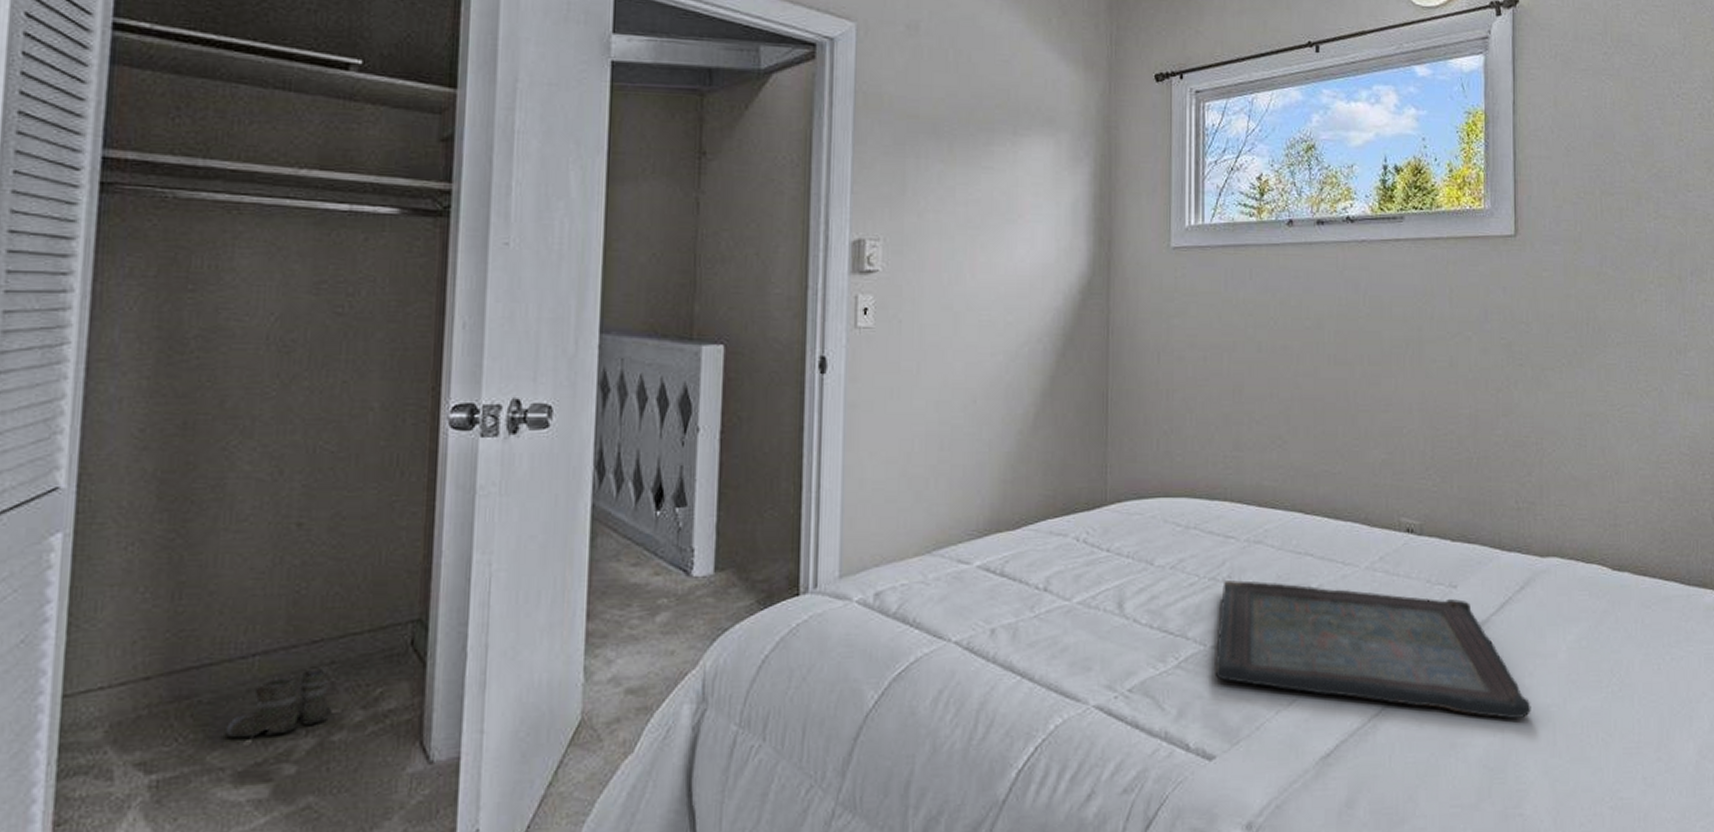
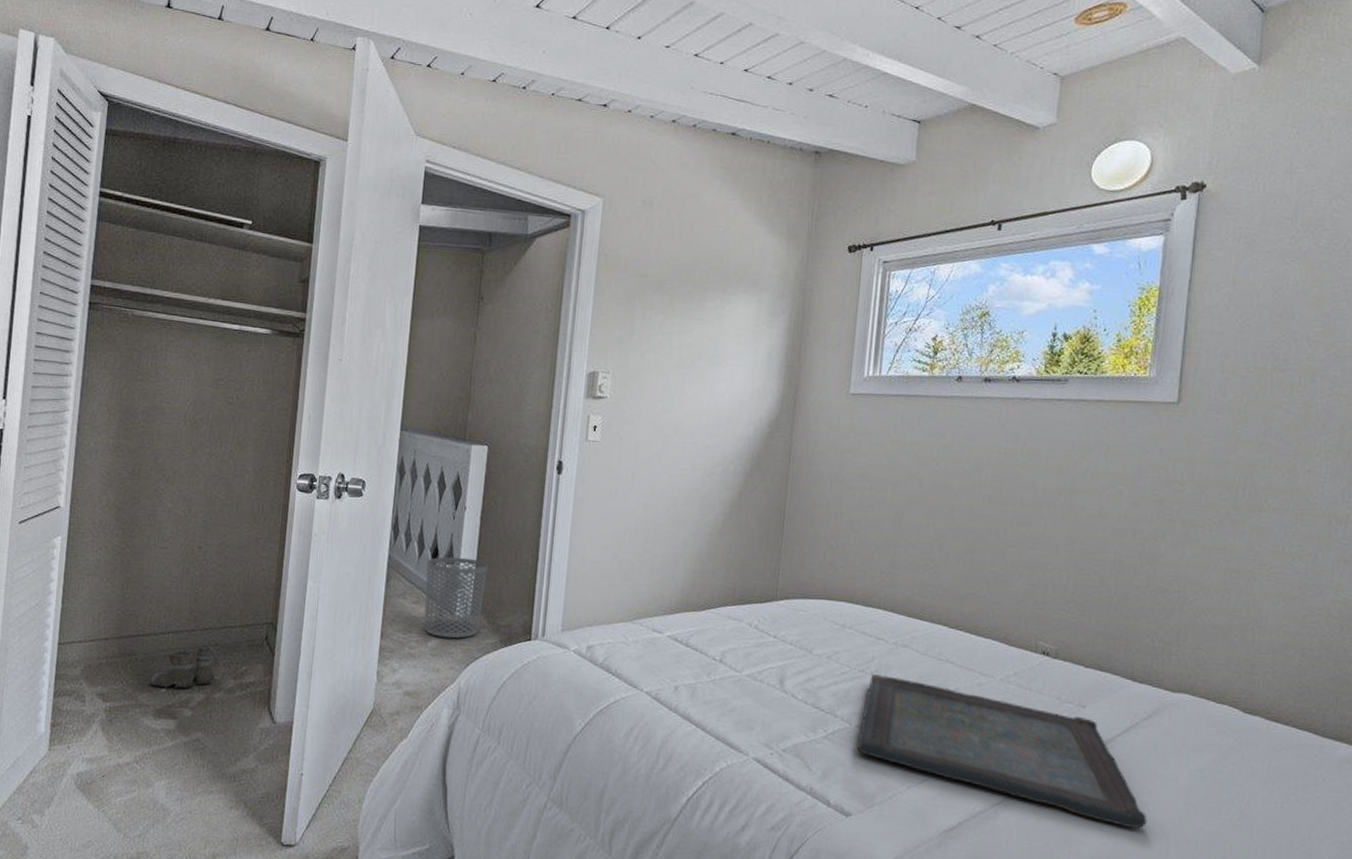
waste bin: none [647,496,734,608] -> present [424,556,488,639]

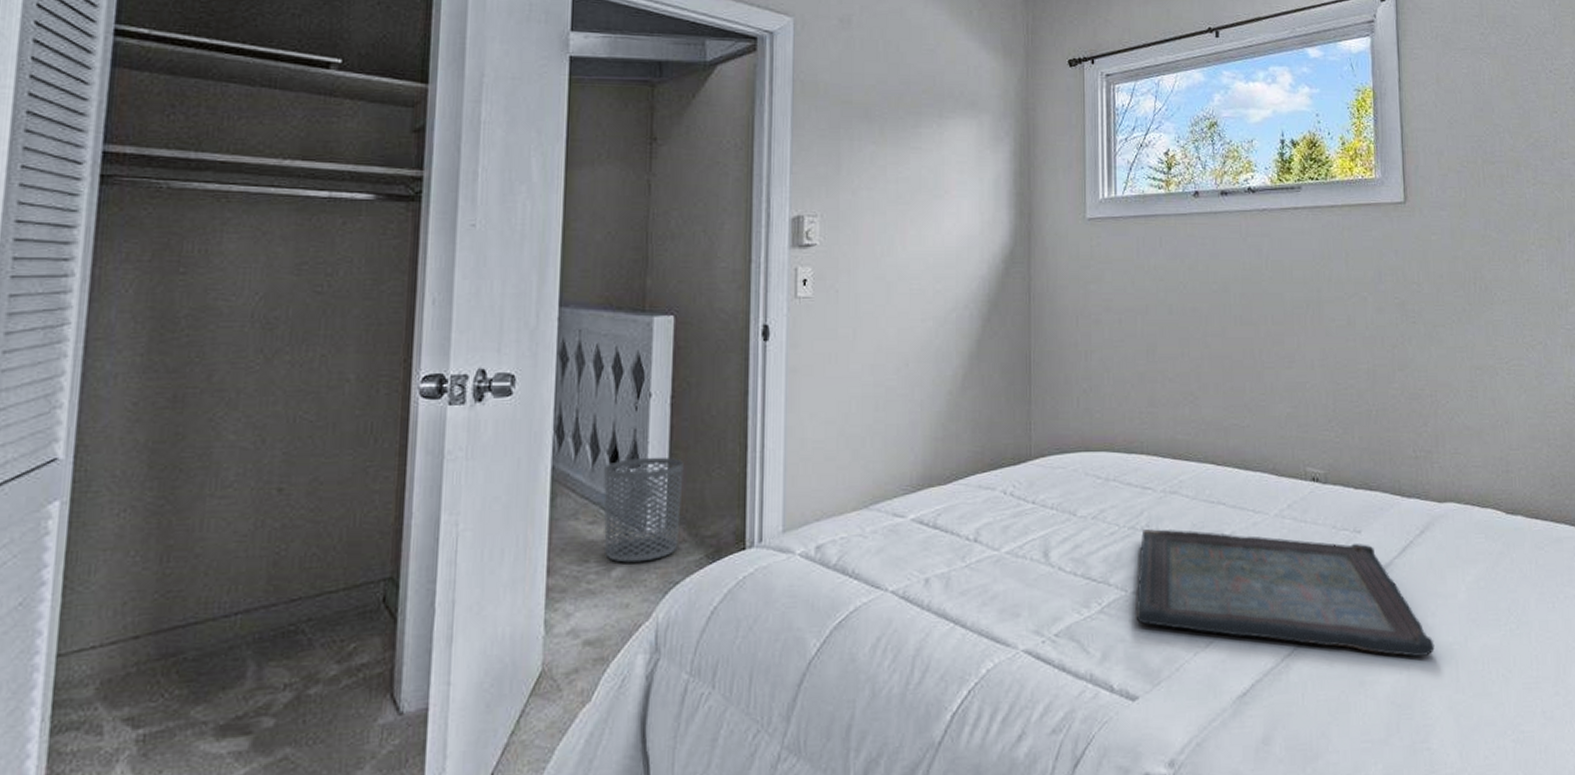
boots: present [150,647,213,689] -> none [207,624,307,695]

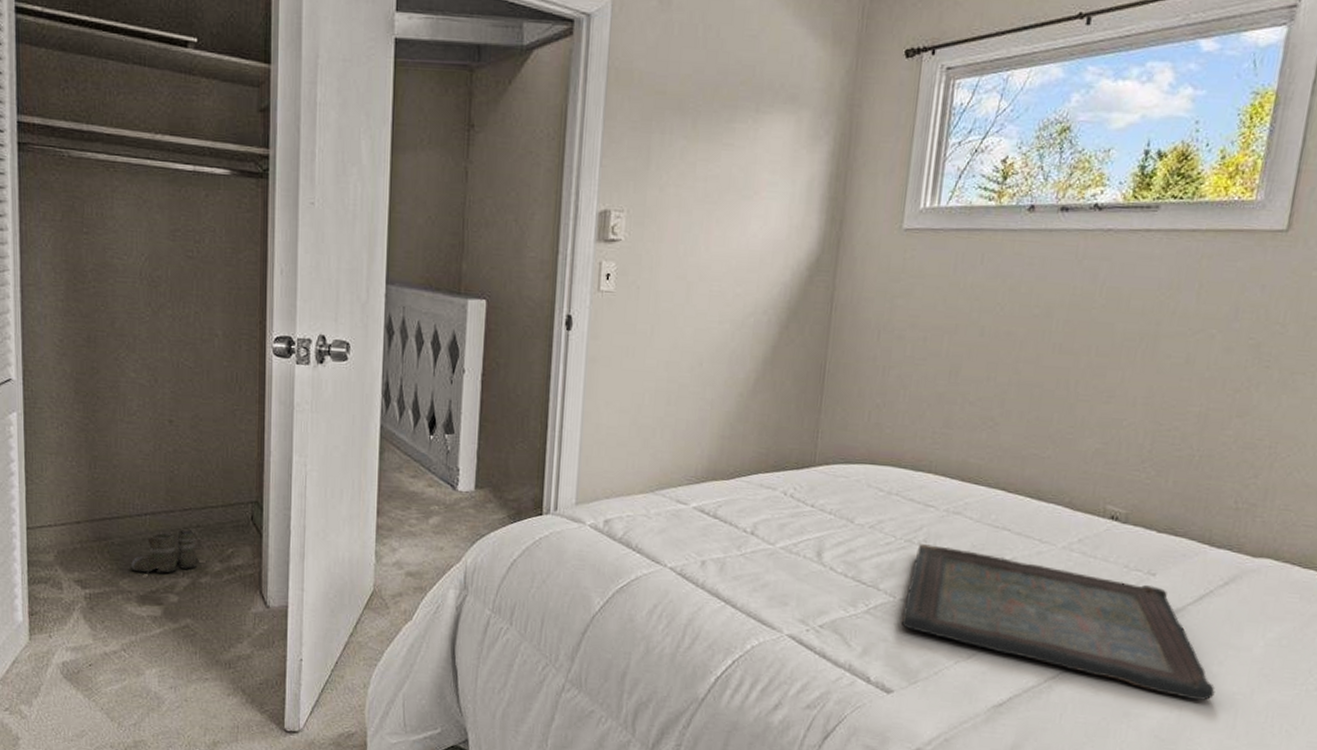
boots: none [207,624,307,695] -> present [130,528,198,574]
waste bin: present [603,457,684,563] -> none [423,425,491,515]

